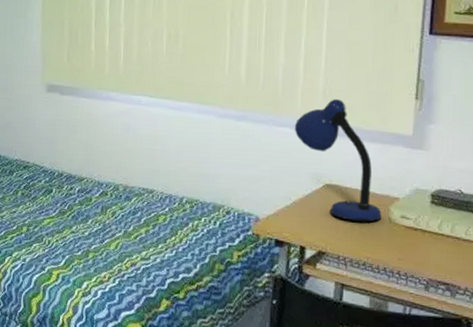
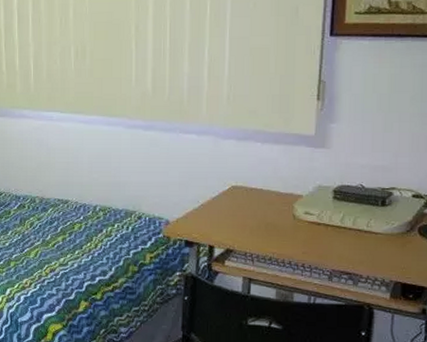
desk lamp: present [294,99,382,222] -> none [200,104,286,220]

